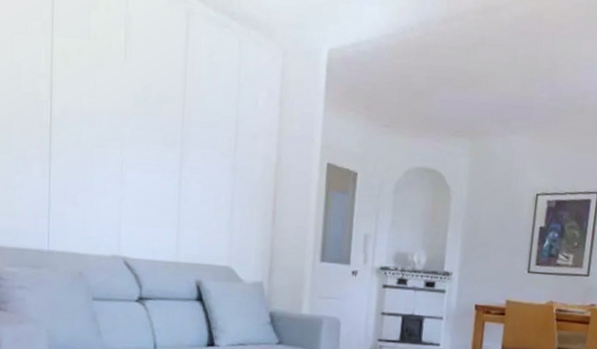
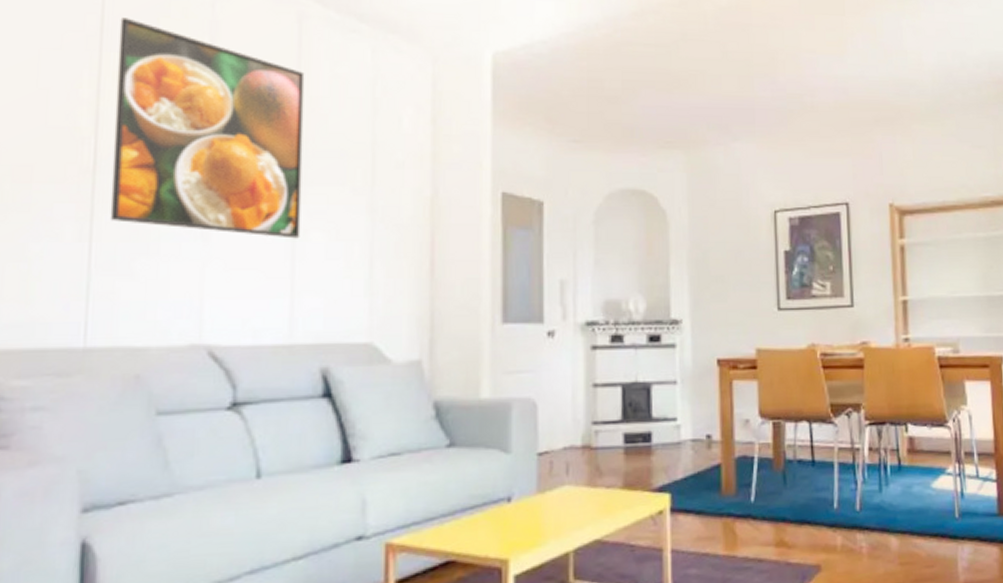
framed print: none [61,10,190,187] -> present [110,17,305,239]

